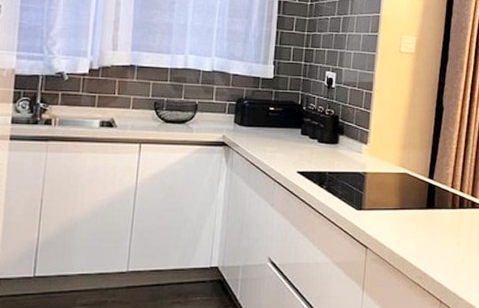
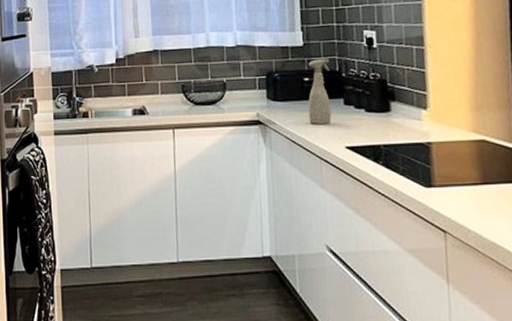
spray bottle: none [269,91,294,150] -> present [308,58,332,125]

